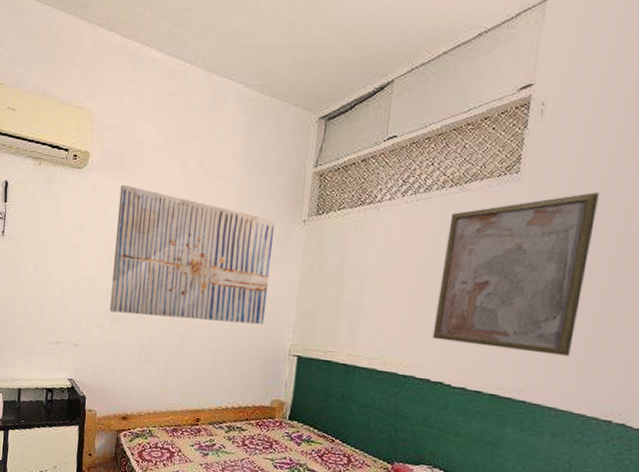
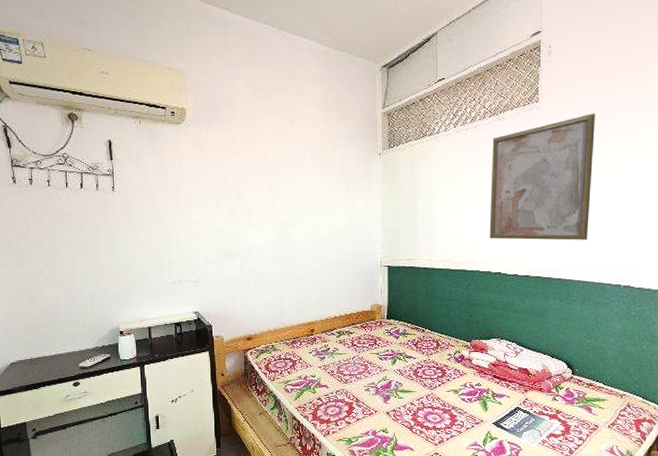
wall art: present [109,184,276,325] -> none [218,135,357,249]

